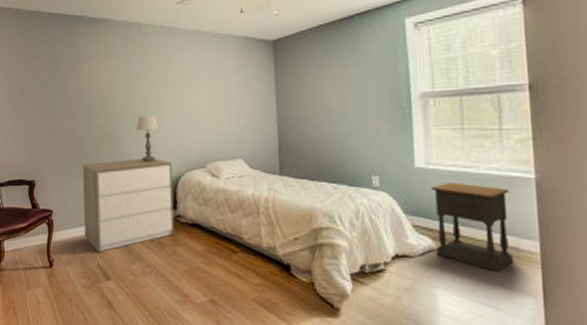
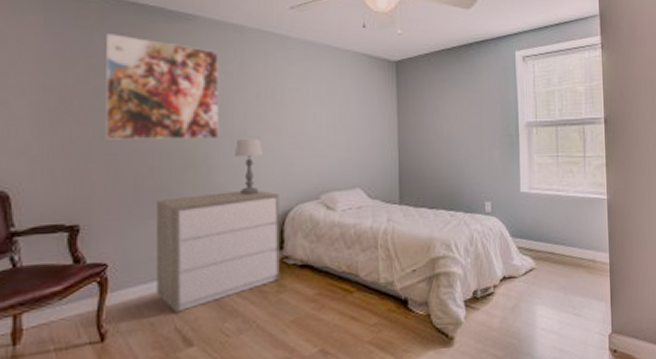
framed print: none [47,39,124,119] -> present [104,34,218,140]
nightstand: present [432,182,513,272] -> none [533,205,591,283]

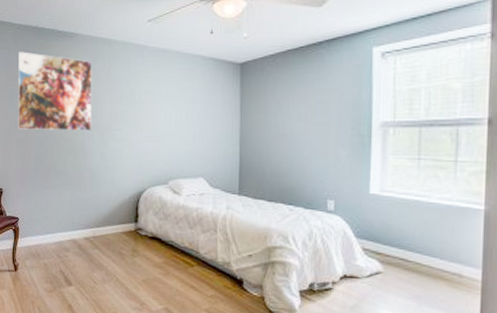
dresser: present [155,190,280,314] -> none [48,172,136,260]
table lamp: present [234,140,262,195] -> none [102,132,123,176]

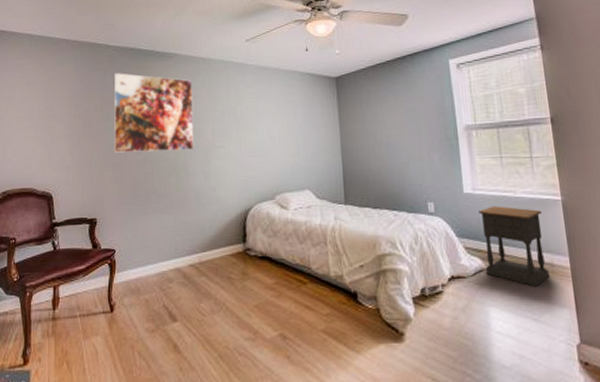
nightstand: none [382,209,459,296] -> present [479,206,549,287]

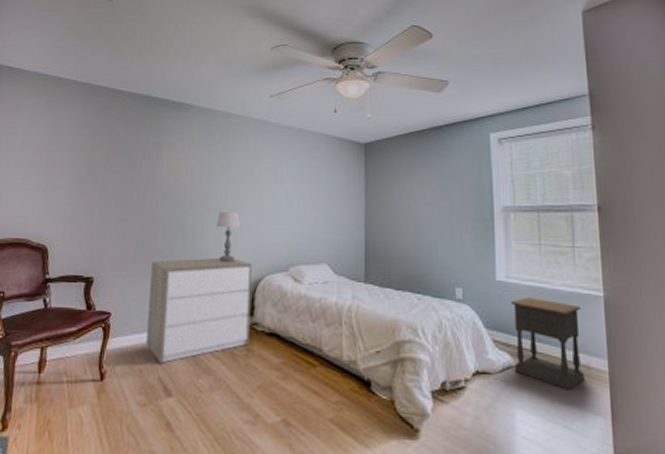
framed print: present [113,73,193,153] -> none [117,121,208,210]
dresser: none [148,191,244,293] -> present [146,257,252,365]
table lamp: none [205,149,227,195] -> present [216,212,240,262]

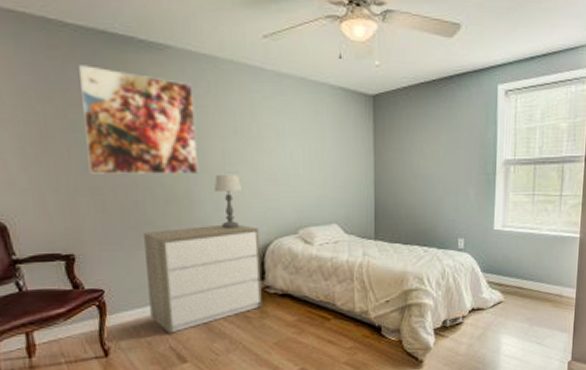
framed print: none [117,121,208,210] -> present [77,65,197,174]
nightstand: present [511,297,584,391] -> none [503,242,561,316]

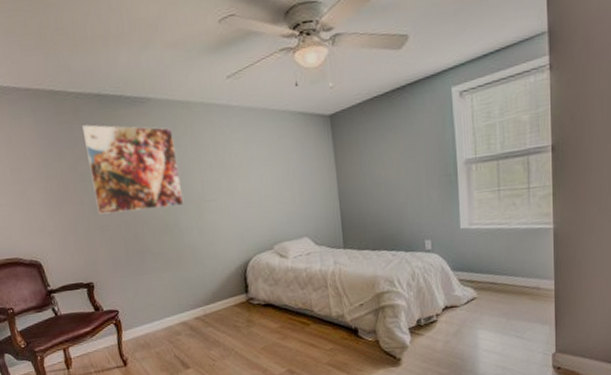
dresser: present [142,224,262,335] -> none [144,246,249,345]
table lamp: present [213,175,241,229] -> none [198,202,222,250]

